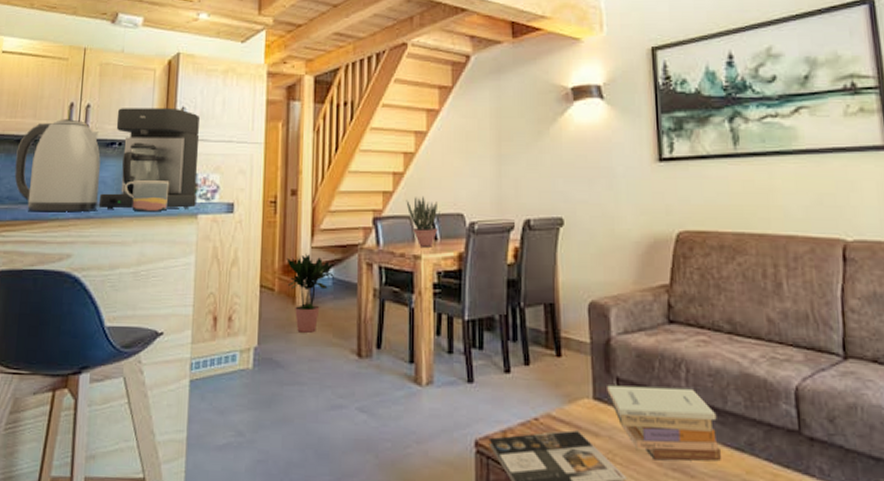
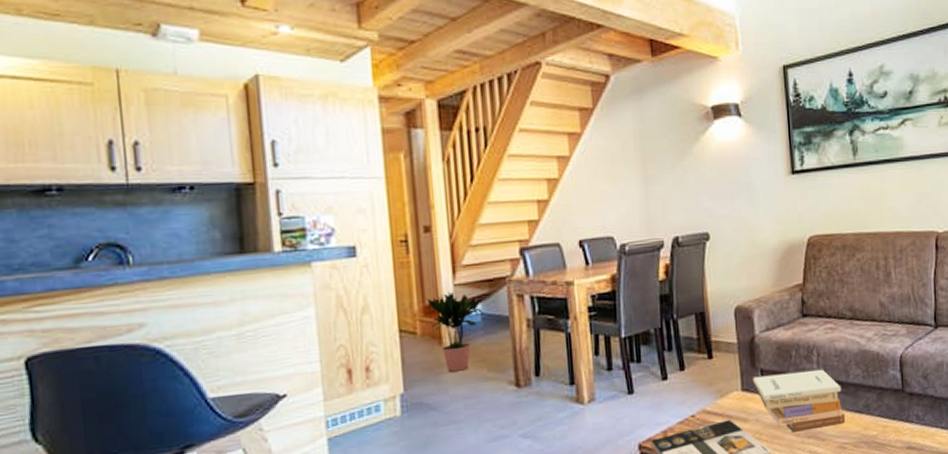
kettle: present [14,119,101,213] -> none [35,160,173,279]
coffee maker: present [98,108,200,209] -> none [172,141,308,266]
mug: present [123,180,170,212] -> none [206,227,270,266]
potted plant: present [406,196,440,247] -> none [553,222,590,273]

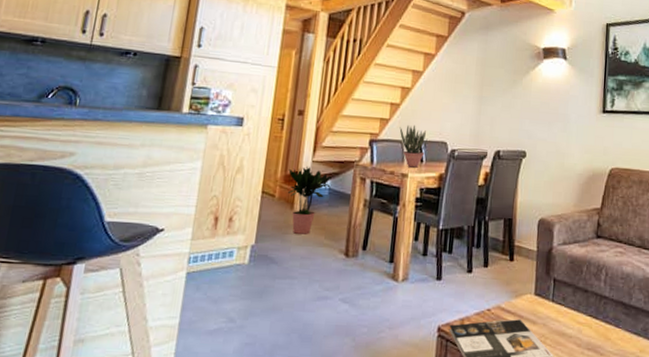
potted plant: none [553,222,590,273] -> present [399,124,428,168]
books: present [753,369,845,433] -> none [546,284,624,343]

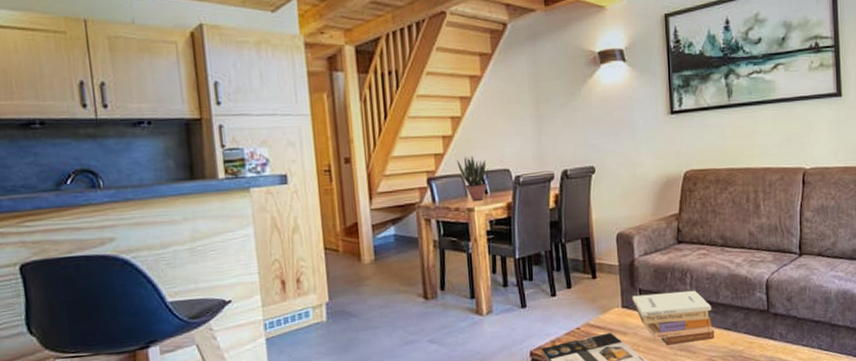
potted plant: present [287,165,332,234] -> none [347,215,395,285]
books: none [546,284,624,343] -> present [632,290,714,345]

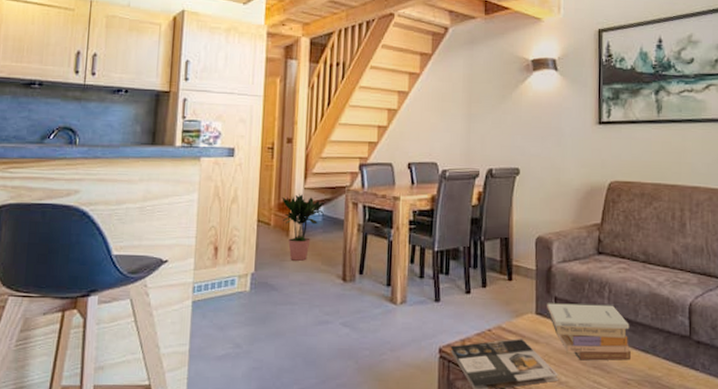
potted plant: none [347,215,395,285] -> present [282,193,324,261]
potted plant: present [456,155,489,201] -> none [388,146,417,190]

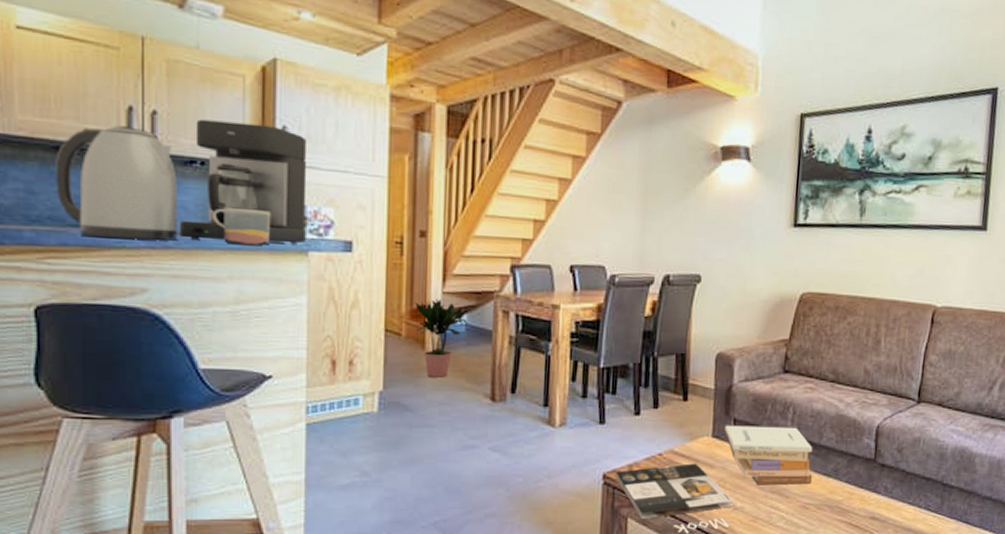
kettle: none [21,66,107,152] -> present [55,125,179,241]
coffee maker: none [105,58,203,151] -> present [179,119,307,244]
mug: none [130,125,175,154] -> present [211,208,271,247]

